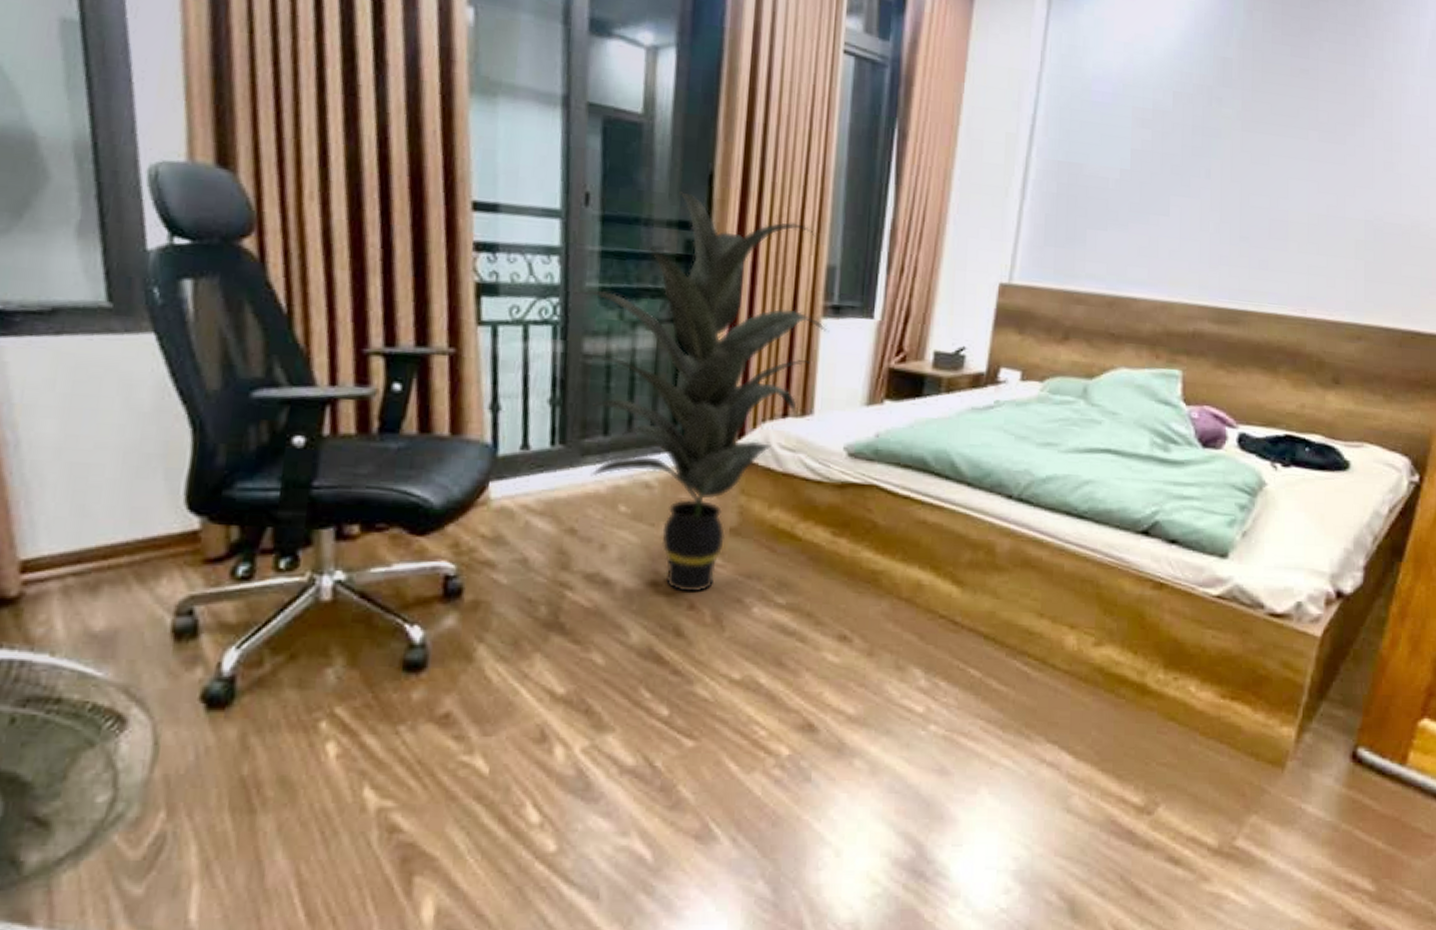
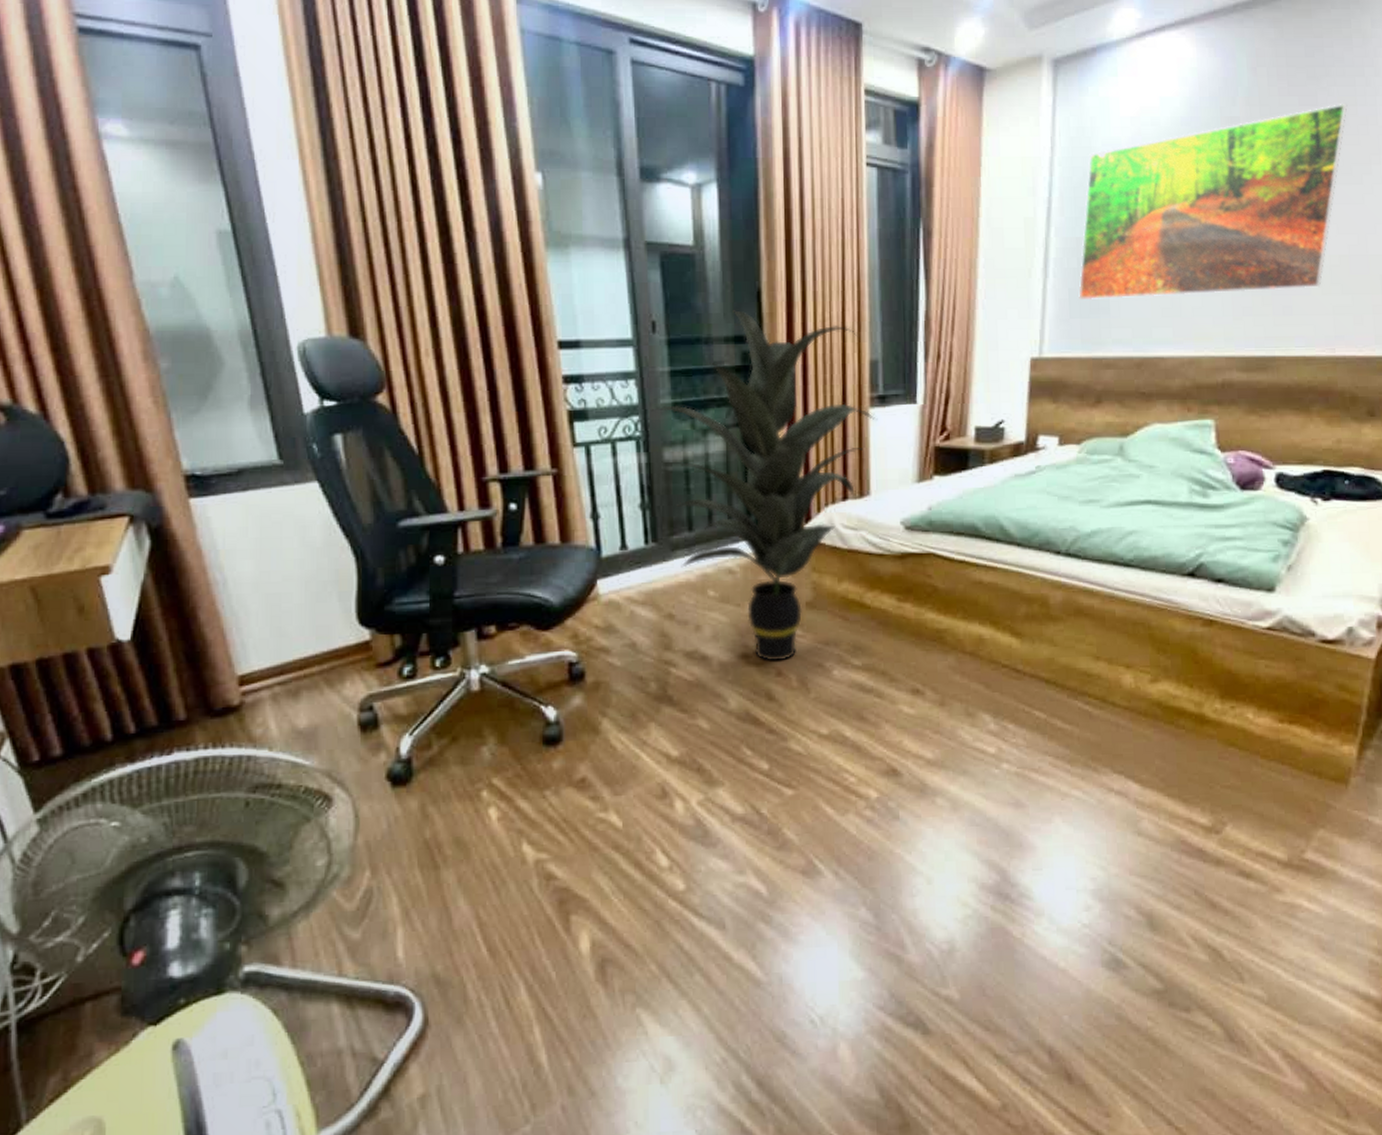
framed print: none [1055,59,1337,245] -> present [1078,103,1348,301]

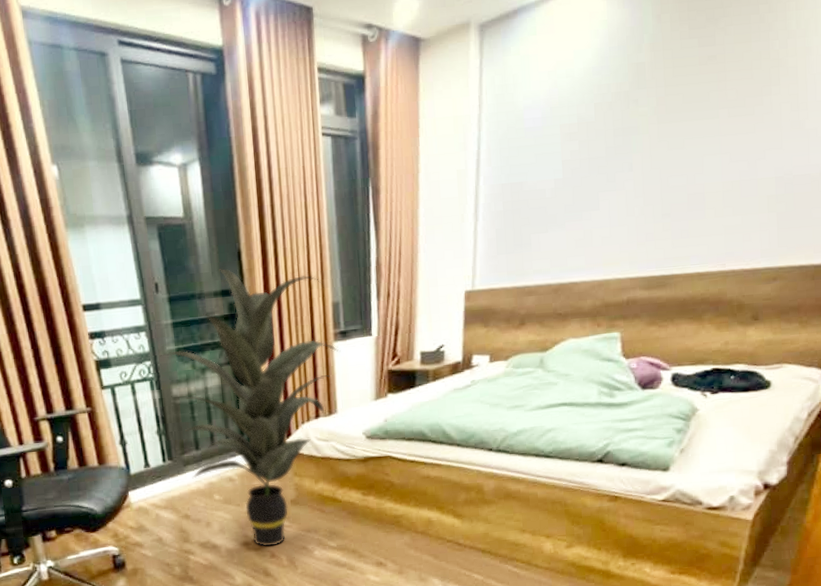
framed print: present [1078,103,1348,301] -> none [504,40,743,238]

